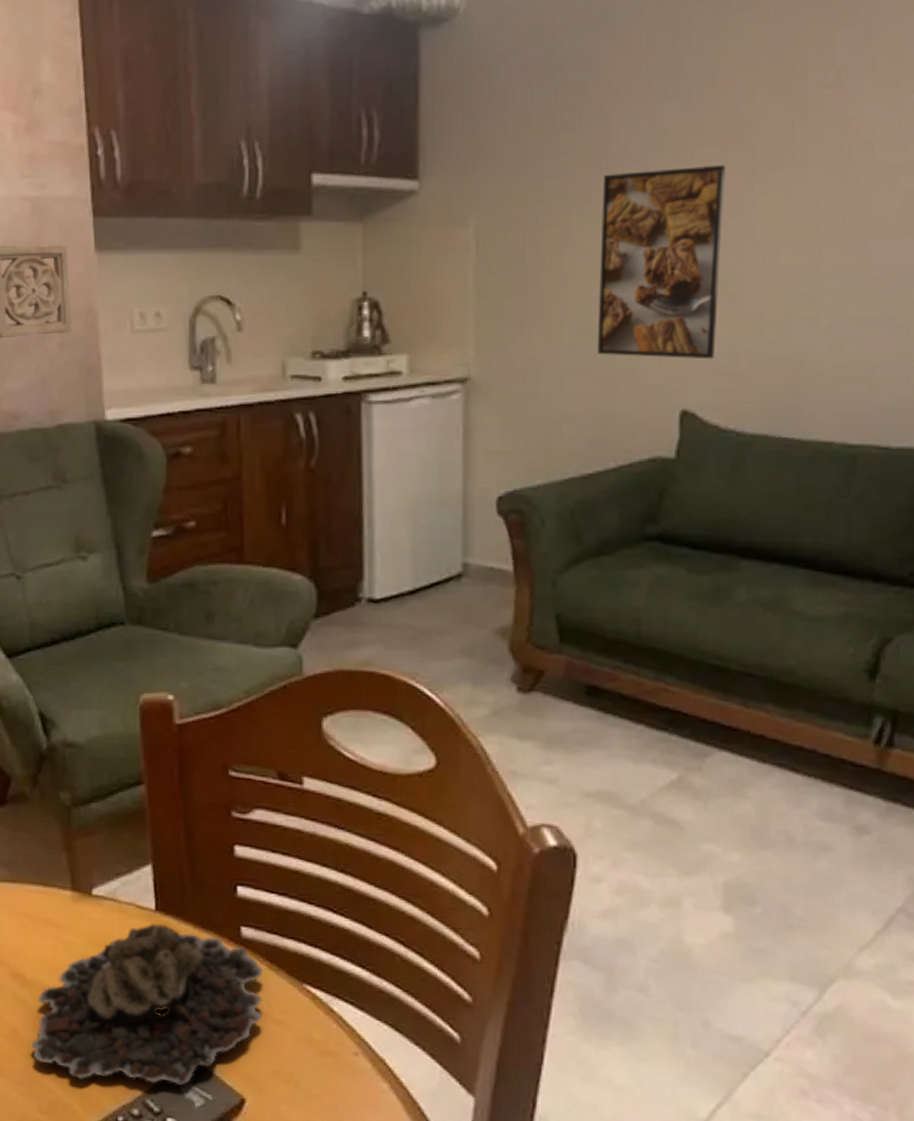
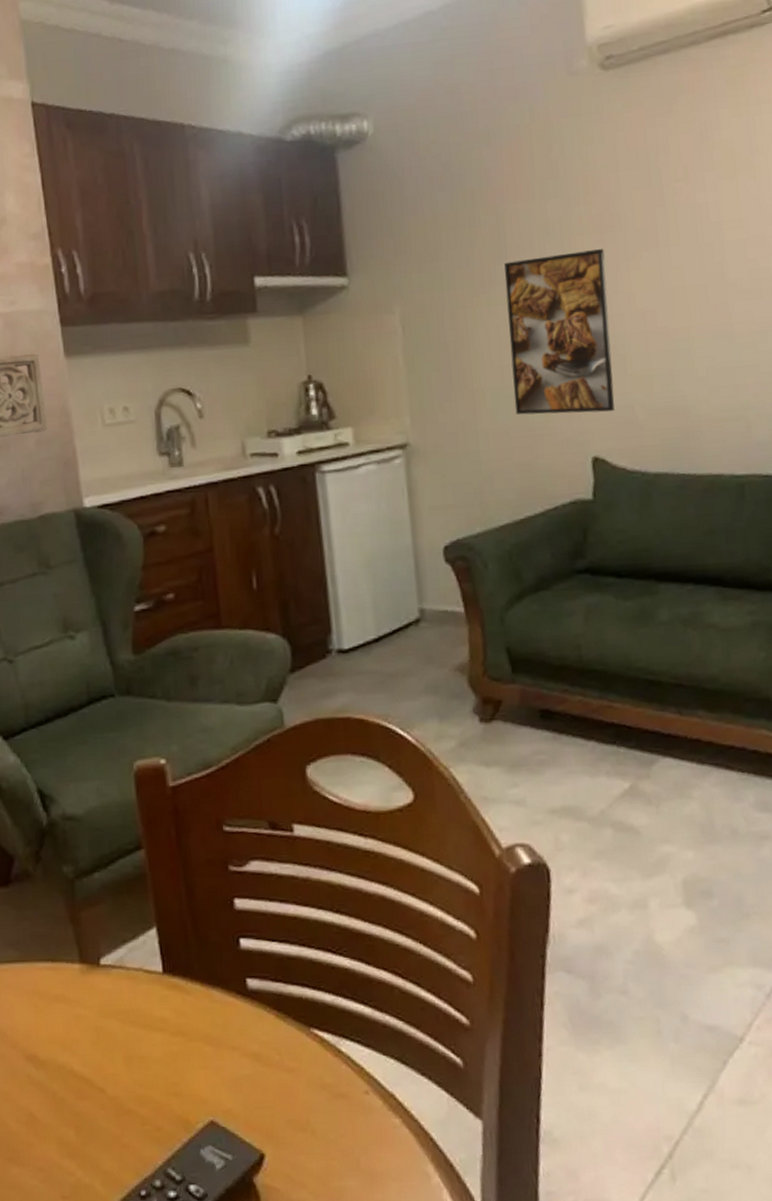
succulent plant: present [31,923,262,1085] -> none [49,985,274,1157]

